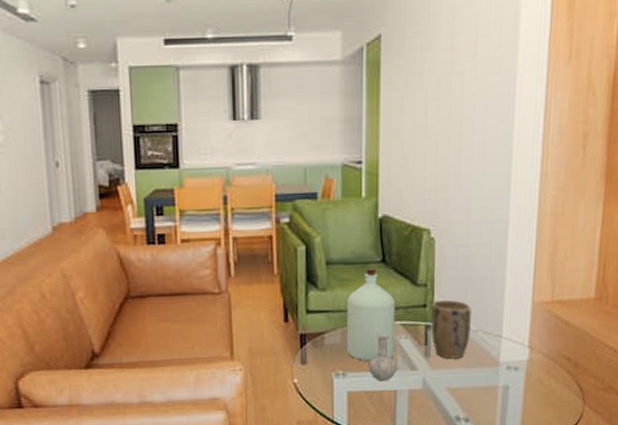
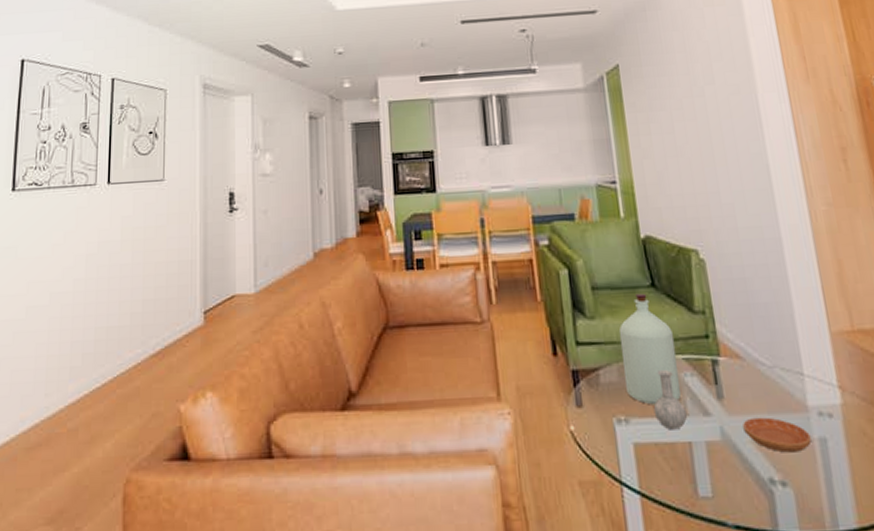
plant pot: present [430,299,472,359] -> none [714,329,766,402]
saucer: none [442,370,497,397] -> present [743,417,812,453]

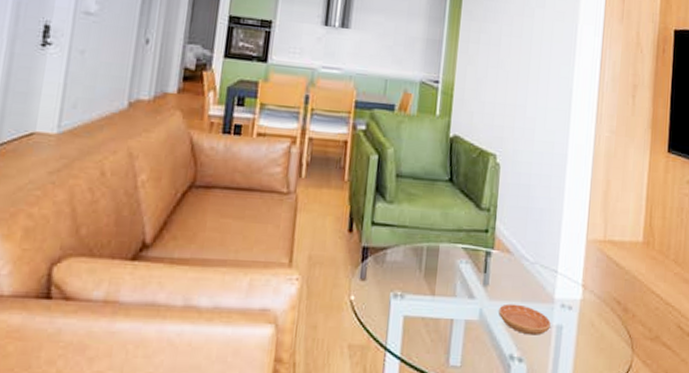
bottle: present [618,293,687,430] -> none [407,185,459,308]

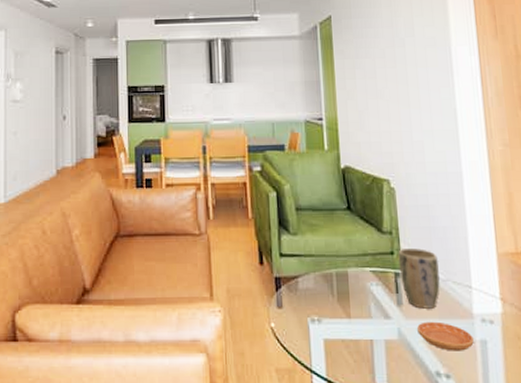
plant pot: none [490,226,531,291] -> present [398,247,440,309]

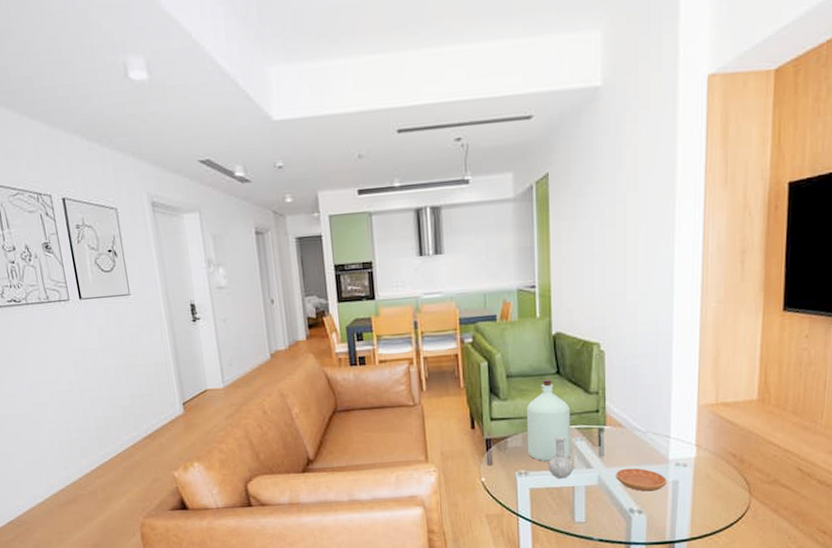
bottle: none [317,214,370,330] -> present [526,379,573,479]
plant pot: present [398,247,440,309] -> none [603,405,642,458]

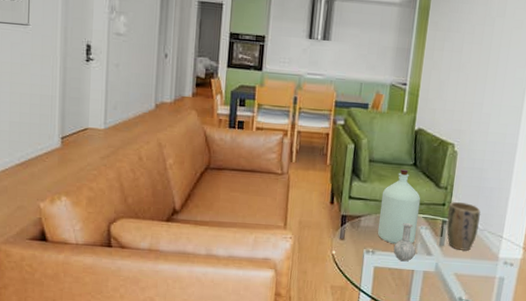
plant pot: none [603,405,642,458] -> present [446,201,481,251]
saucer: present [616,468,667,492] -> none [451,260,495,284]

